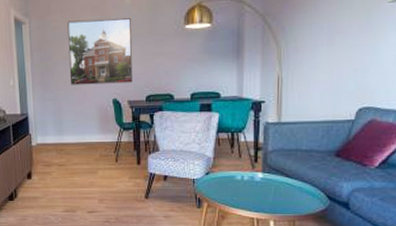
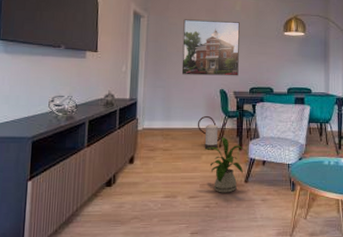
watering can: none [90,128,122,165] -> present [197,115,227,150]
house plant: none [100,151,146,209] -> present [204,137,247,193]

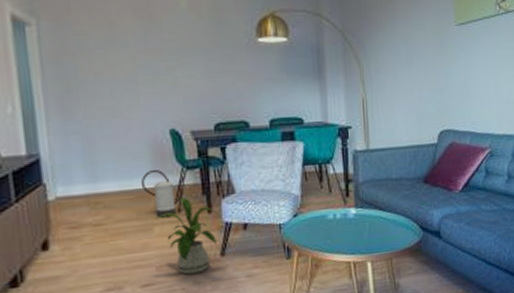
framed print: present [181,19,240,76] -> none [98,24,195,112]

